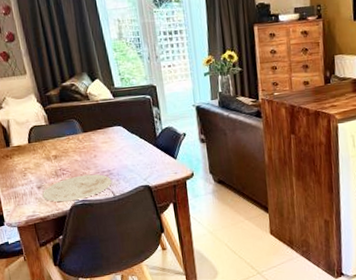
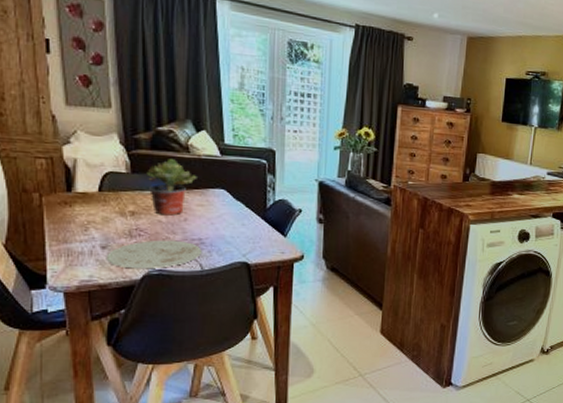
potted plant: none [60,107,99,155] -> present [146,159,197,216]

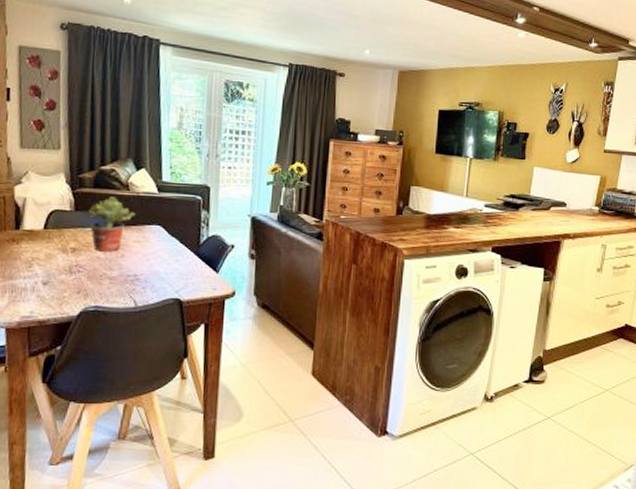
plate: present [107,239,201,269] -> none [47,276,136,305]

